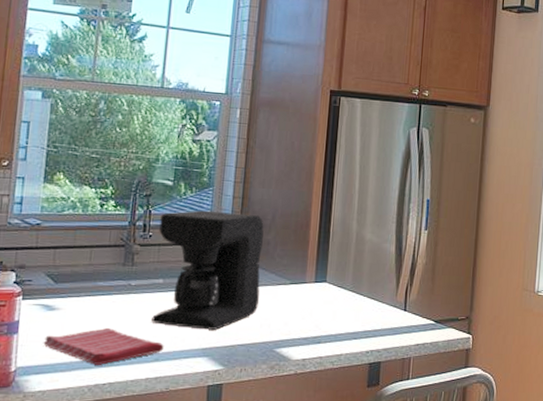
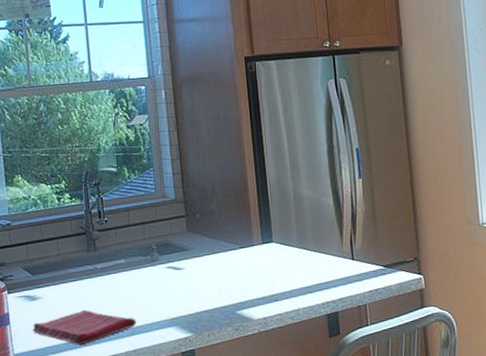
coffee maker: present [151,210,264,330] -> none [112,188,214,302]

